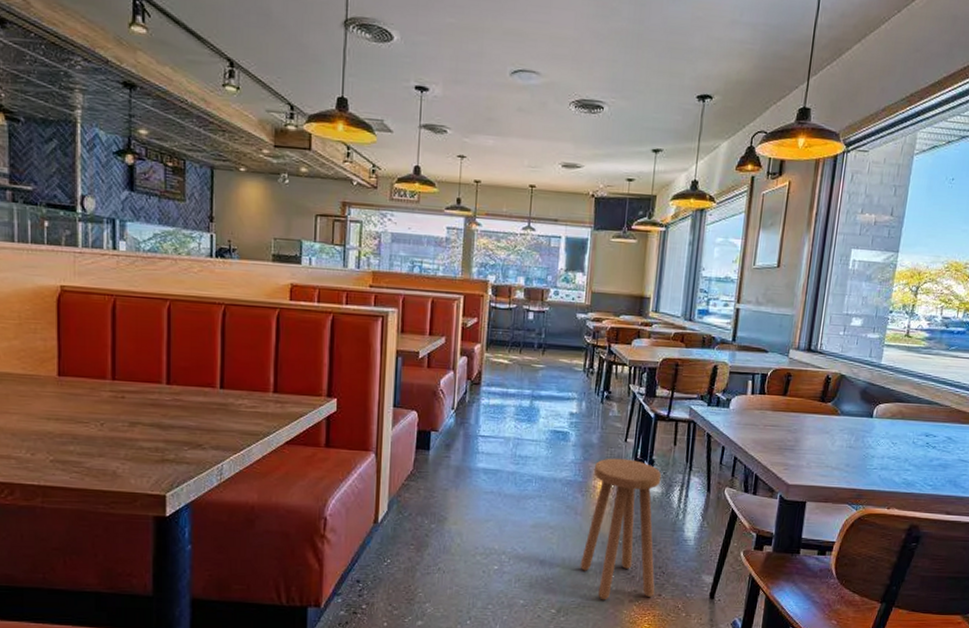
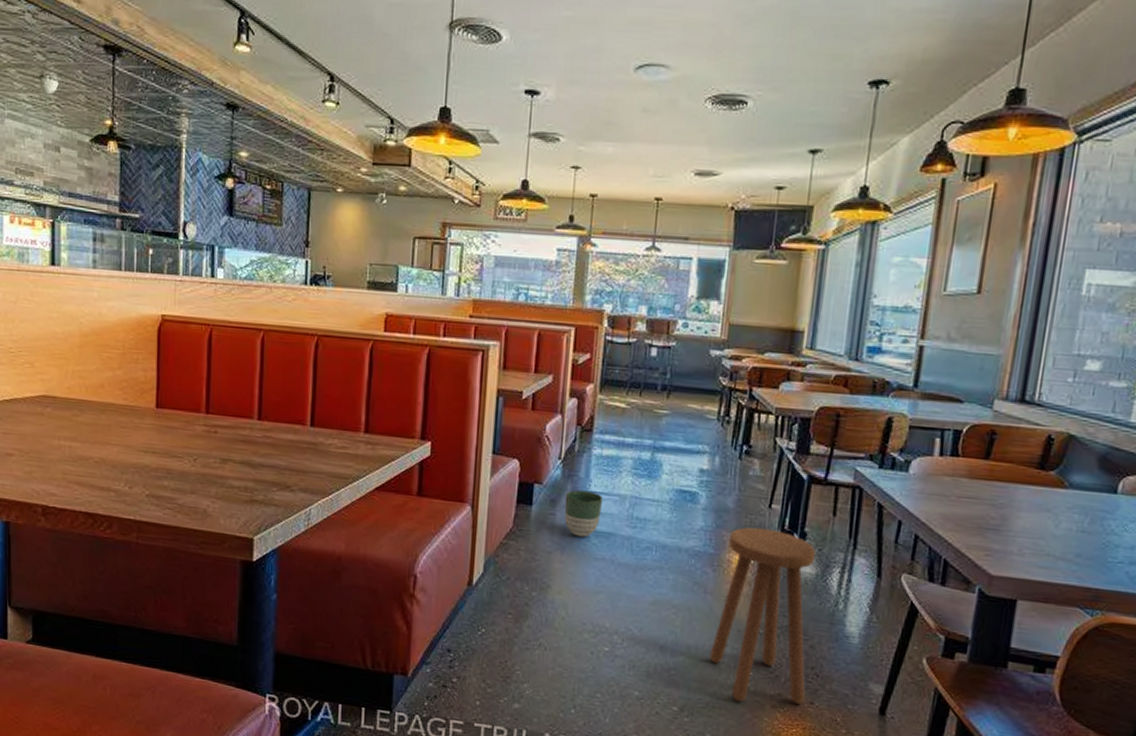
planter: none [457,435,490,475] -> present [564,489,602,538]

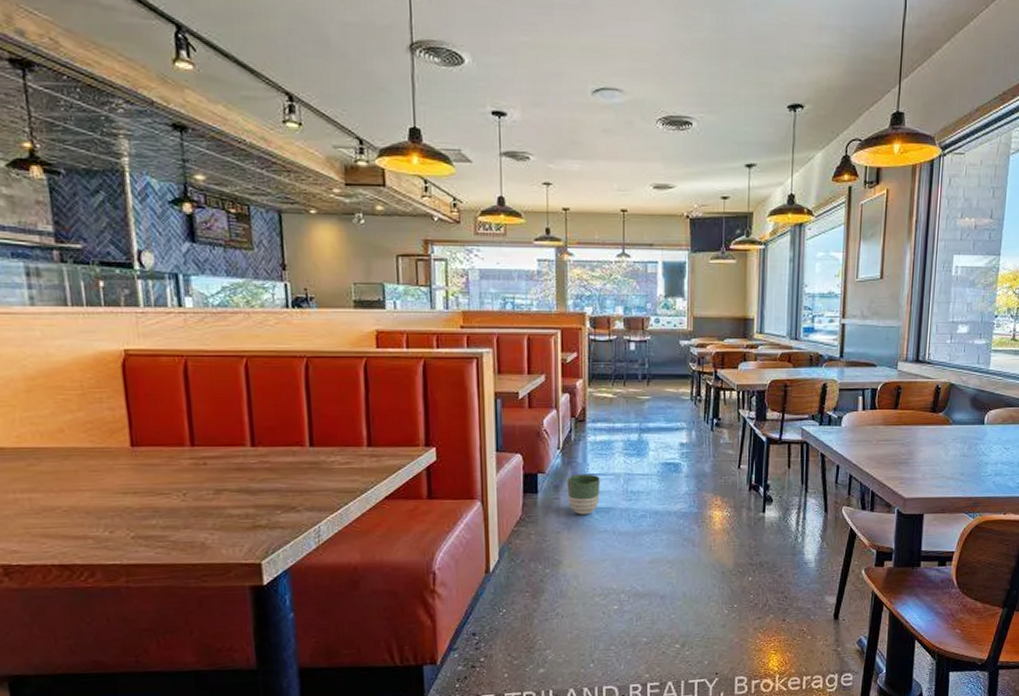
stool: present [709,527,816,704] -> none [701,485,779,631]

